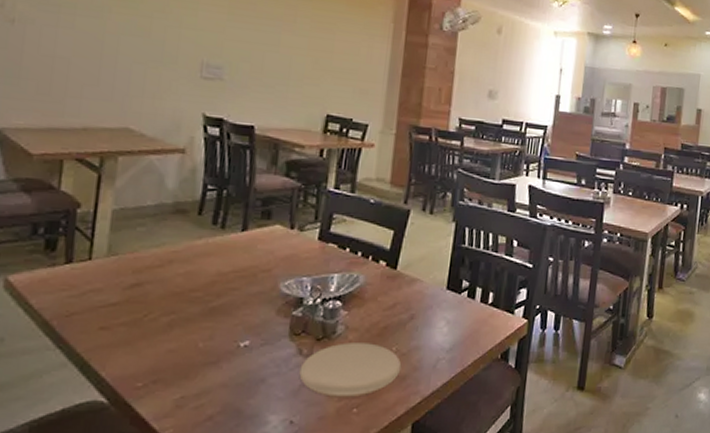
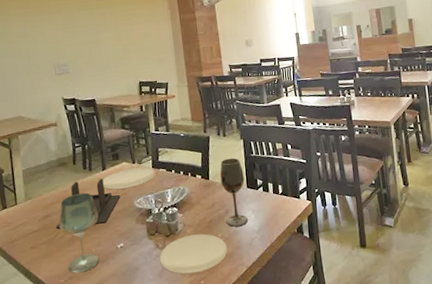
napkin holder: none [148,240,262,308] -> present [56,178,121,229]
wine glass: none [154,258,221,376] -> present [59,192,100,273]
plate: none [237,235,322,264] -> present [102,167,156,190]
wine glass: none [407,244,447,341] -> present [220,158,249,227]

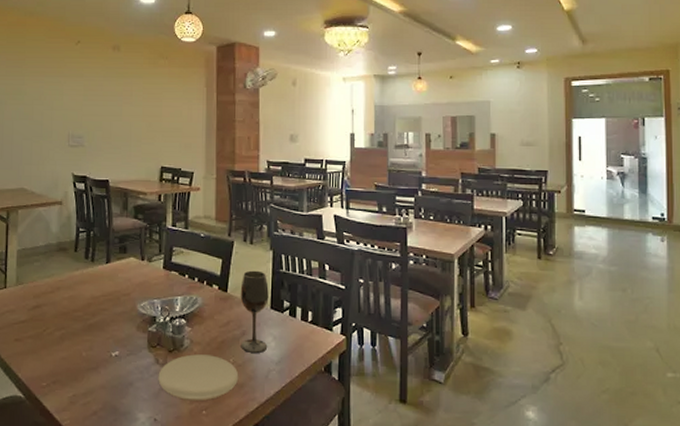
napkin holder: present [56,178,121,229] -> none [46,271,123,325]
wine glass: present [59,192,100,273] -> none [50,285,95,378]
plate: present [102,167,156,190] -> none [104,265,166,289]

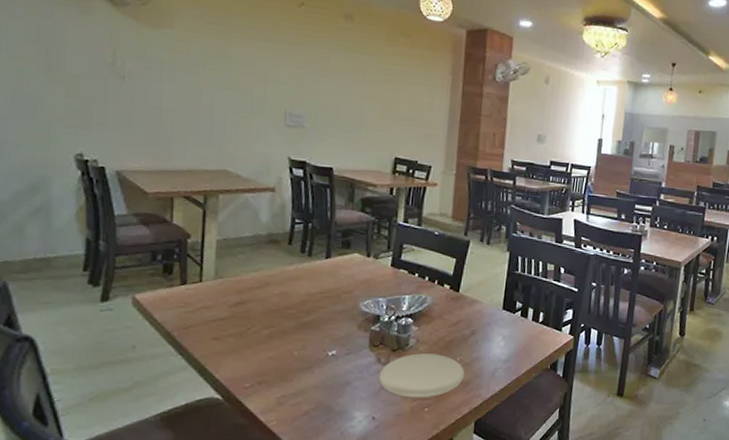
wine glass: present [240,270,269,354] -> none [469,271,503,353]

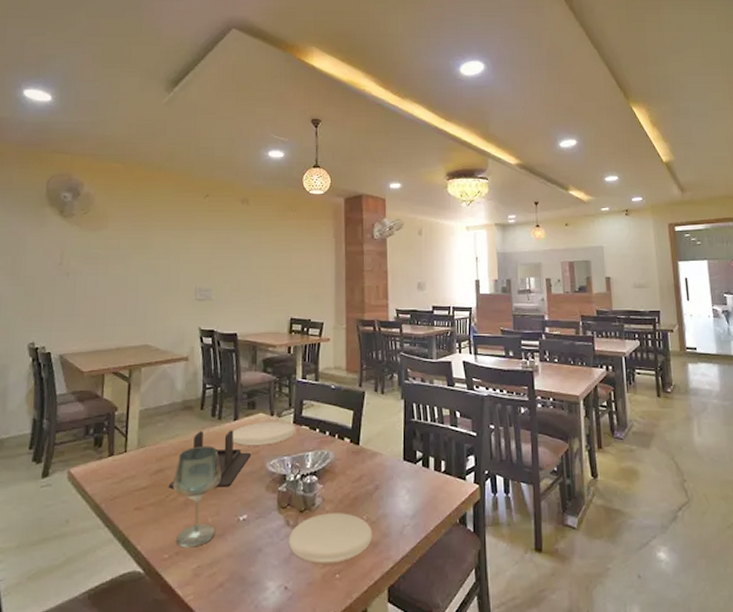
napkin holder: none [251,266,344,323] -> present [169,430,252,488]
wine glass: none [256,281,311,378] -> present [173,446,222,548]
plate: none [323,262,394,286] -> present [232,421,297,446]

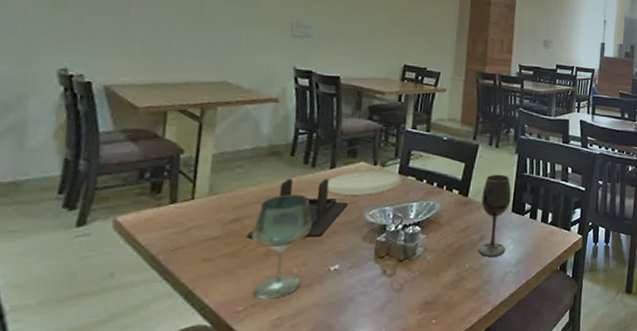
plate: present [288,513,373,565] -> none [384,262,474,312]
wine glass: none [372,421,402,509] -> present [478,174,511,258]

